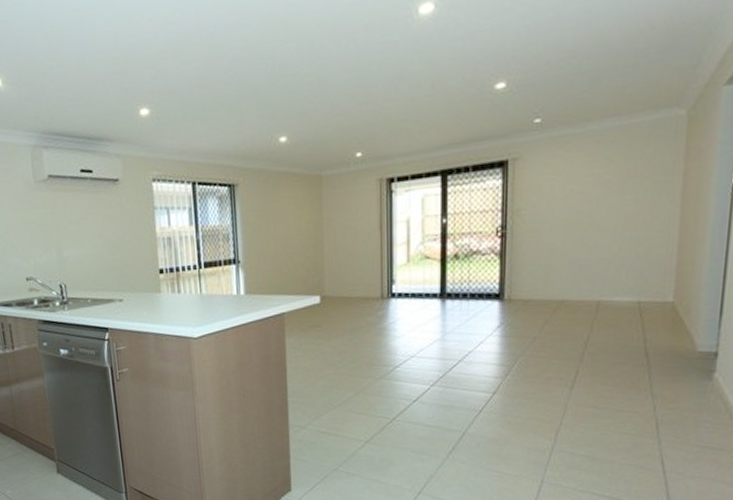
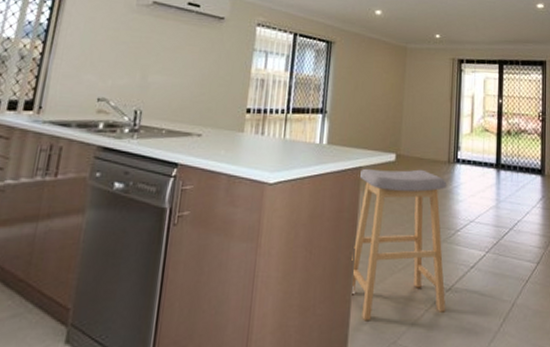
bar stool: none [281,308,388,452] -> present [352,168,447,321]

